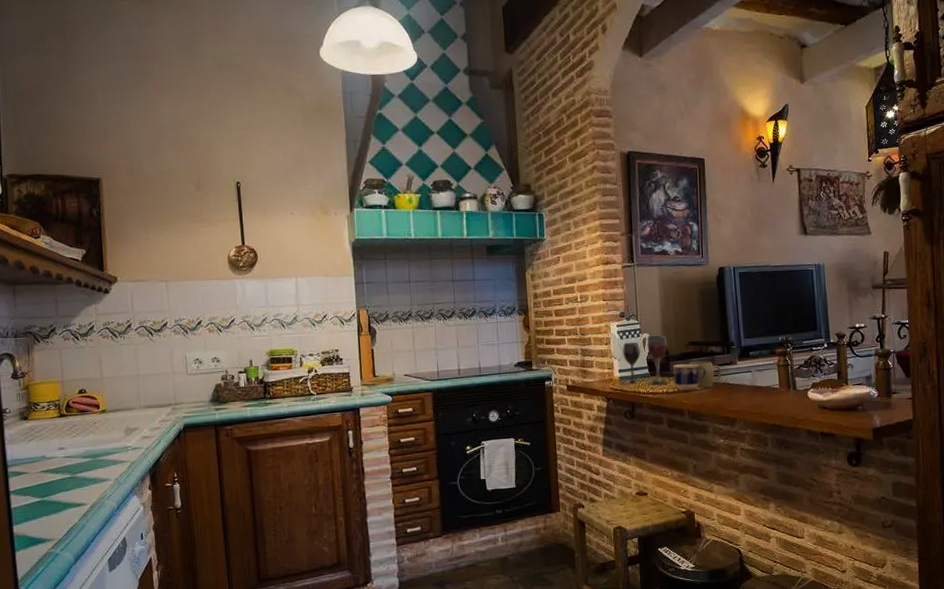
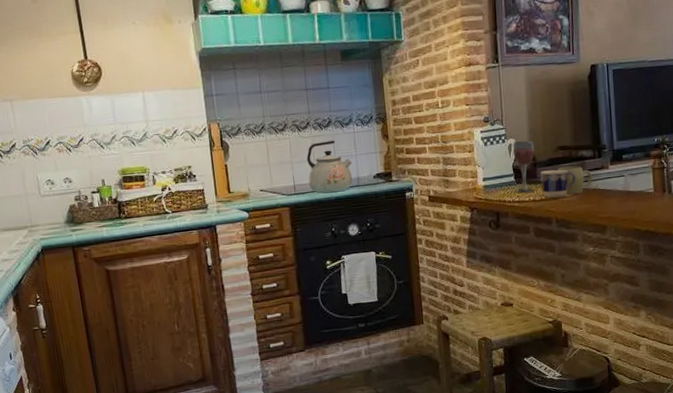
kettle: none [451,329,495,380] -> present [306,140,353,194]
wine glass: present [622,342,641,385] -> none [486,148,507,194]

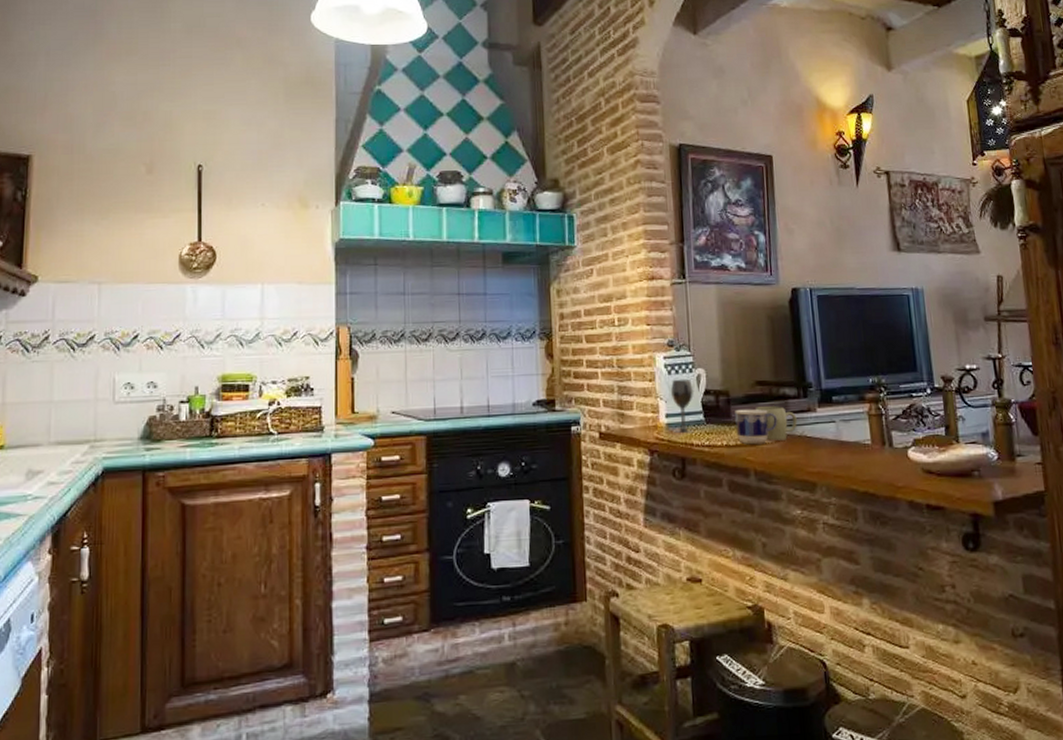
kettle: present [306,140,353,194] -> none [452,356,508,421]
wine glass: none [486,148,507,194] -> present [670,379,694,434]
cup: present [512,140,535,194] -> none [701,371,729,437]

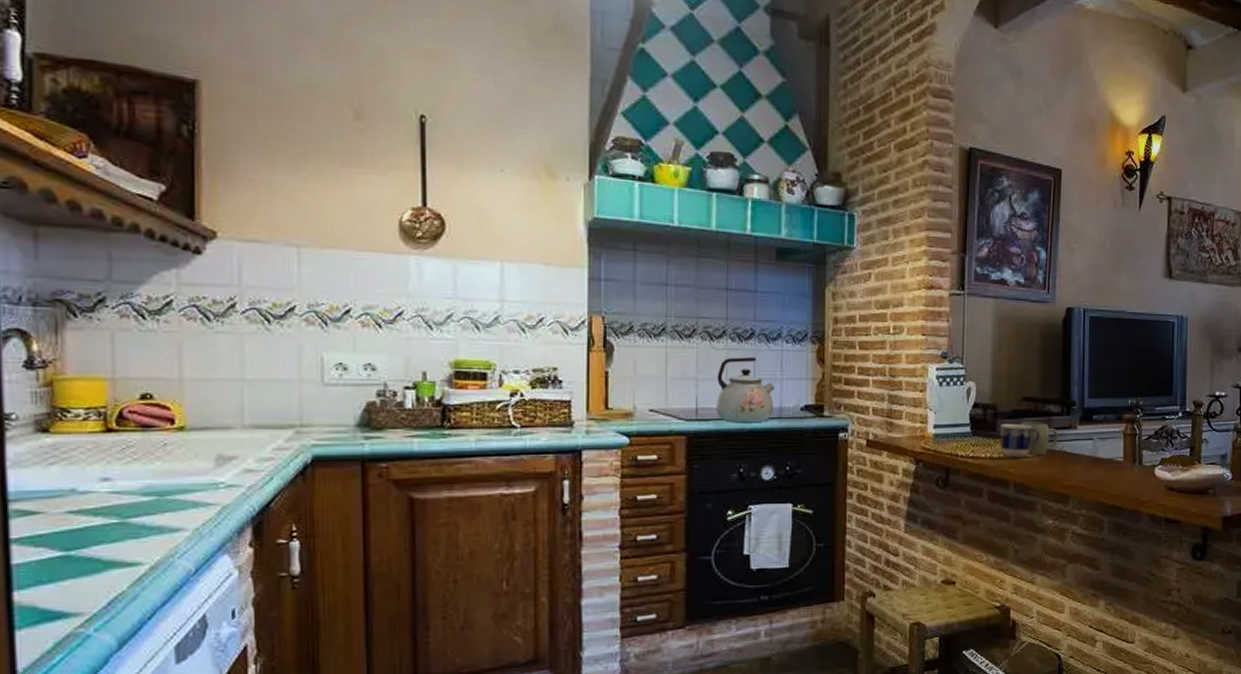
kettle: none [452,356,508,421] -> present [715,357,776,423]
wine glass: present [670,379,694,434] -> none [940,391,964,445]

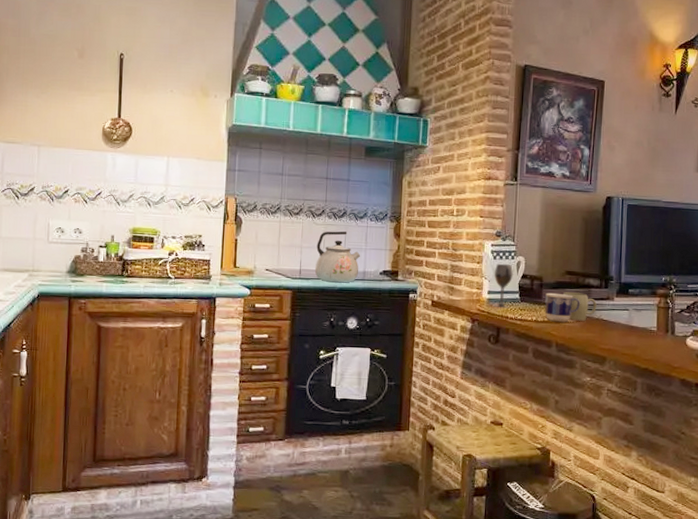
wine glass: none [940,391,964,445] -> present [493,263,514,309]

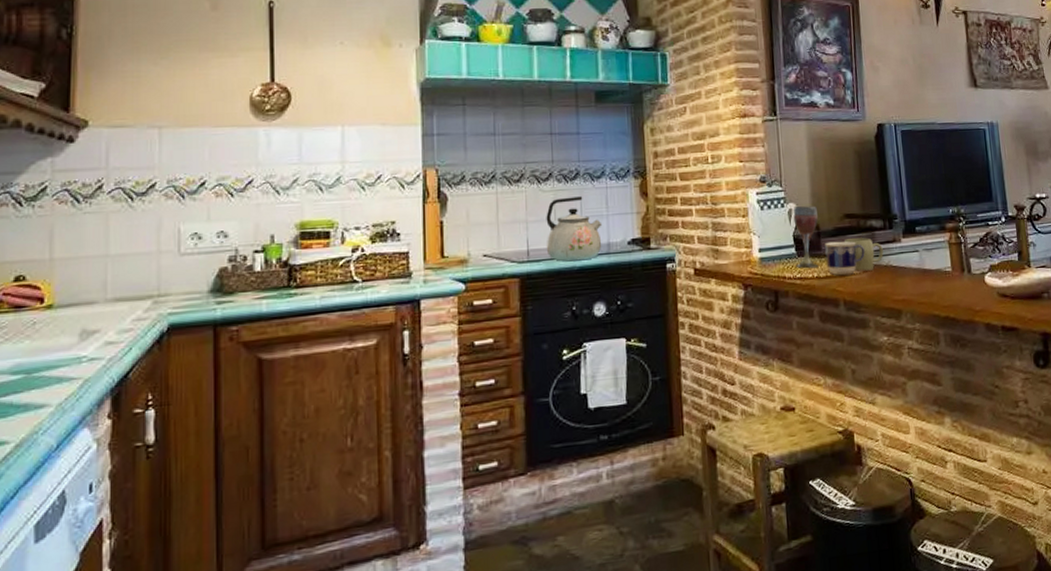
wine glass: present [493,263,514,309] -> none [763,214,787,268]
cup: none [517,260,544,313] -> present [793,205,819,270]

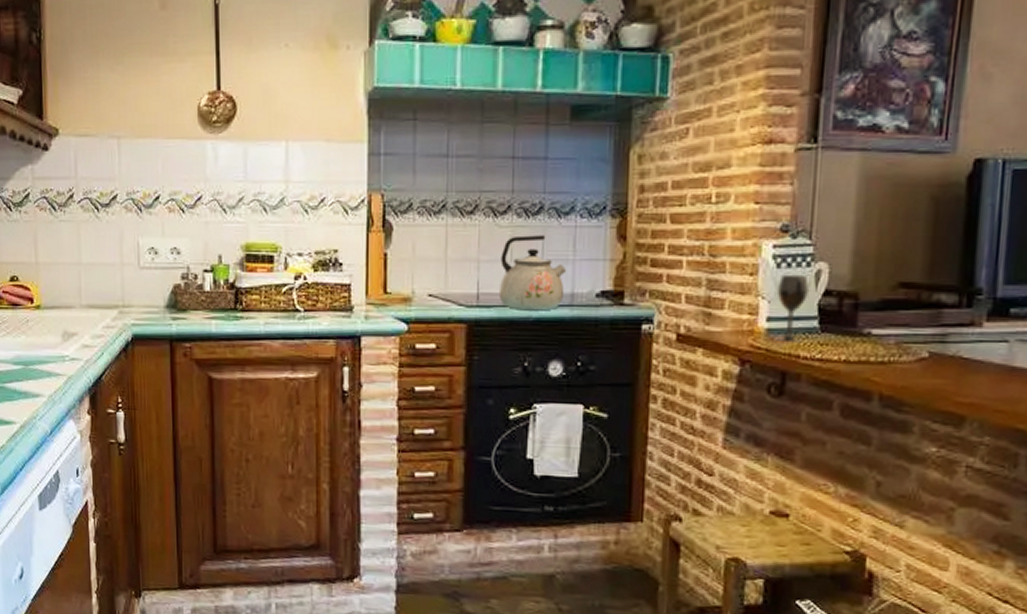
wine glass: none [763,214,787,268] -> present [775,274,810,343]
cup: present [793,205,819,270] -> none [814,267,861,349]
cup: present [825,241,865,277] -> none [861,317,922,365]
mug: present [845,238,884,273] -> none [894,316,952,362]

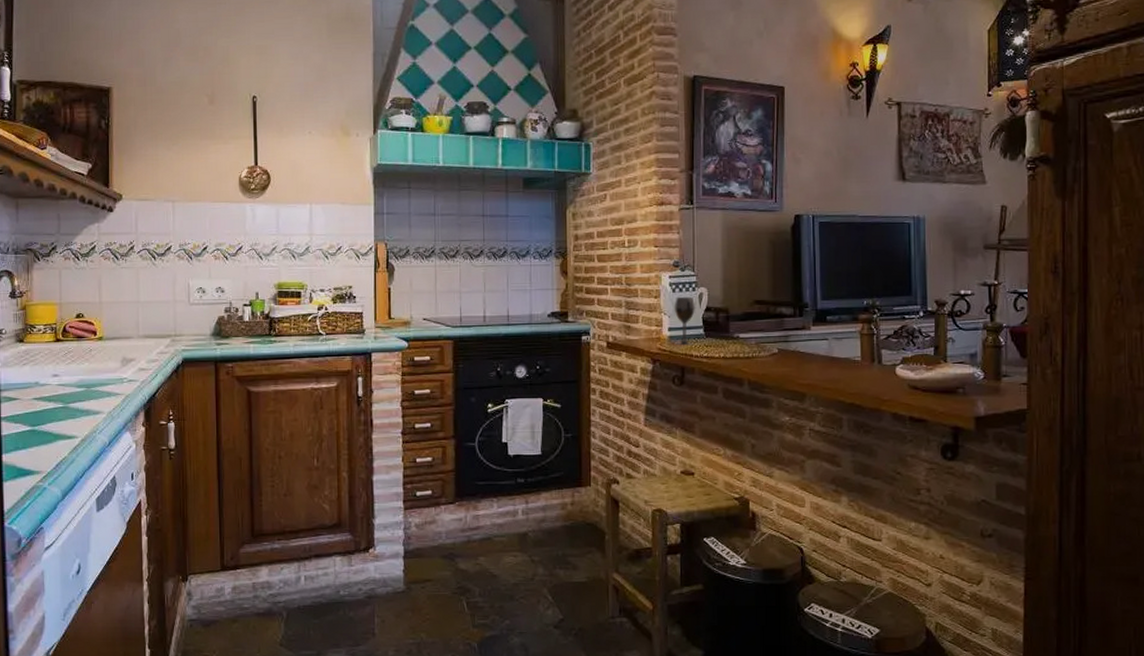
kettle: present [498,235,567,311] -> none [476,272,526,329]

